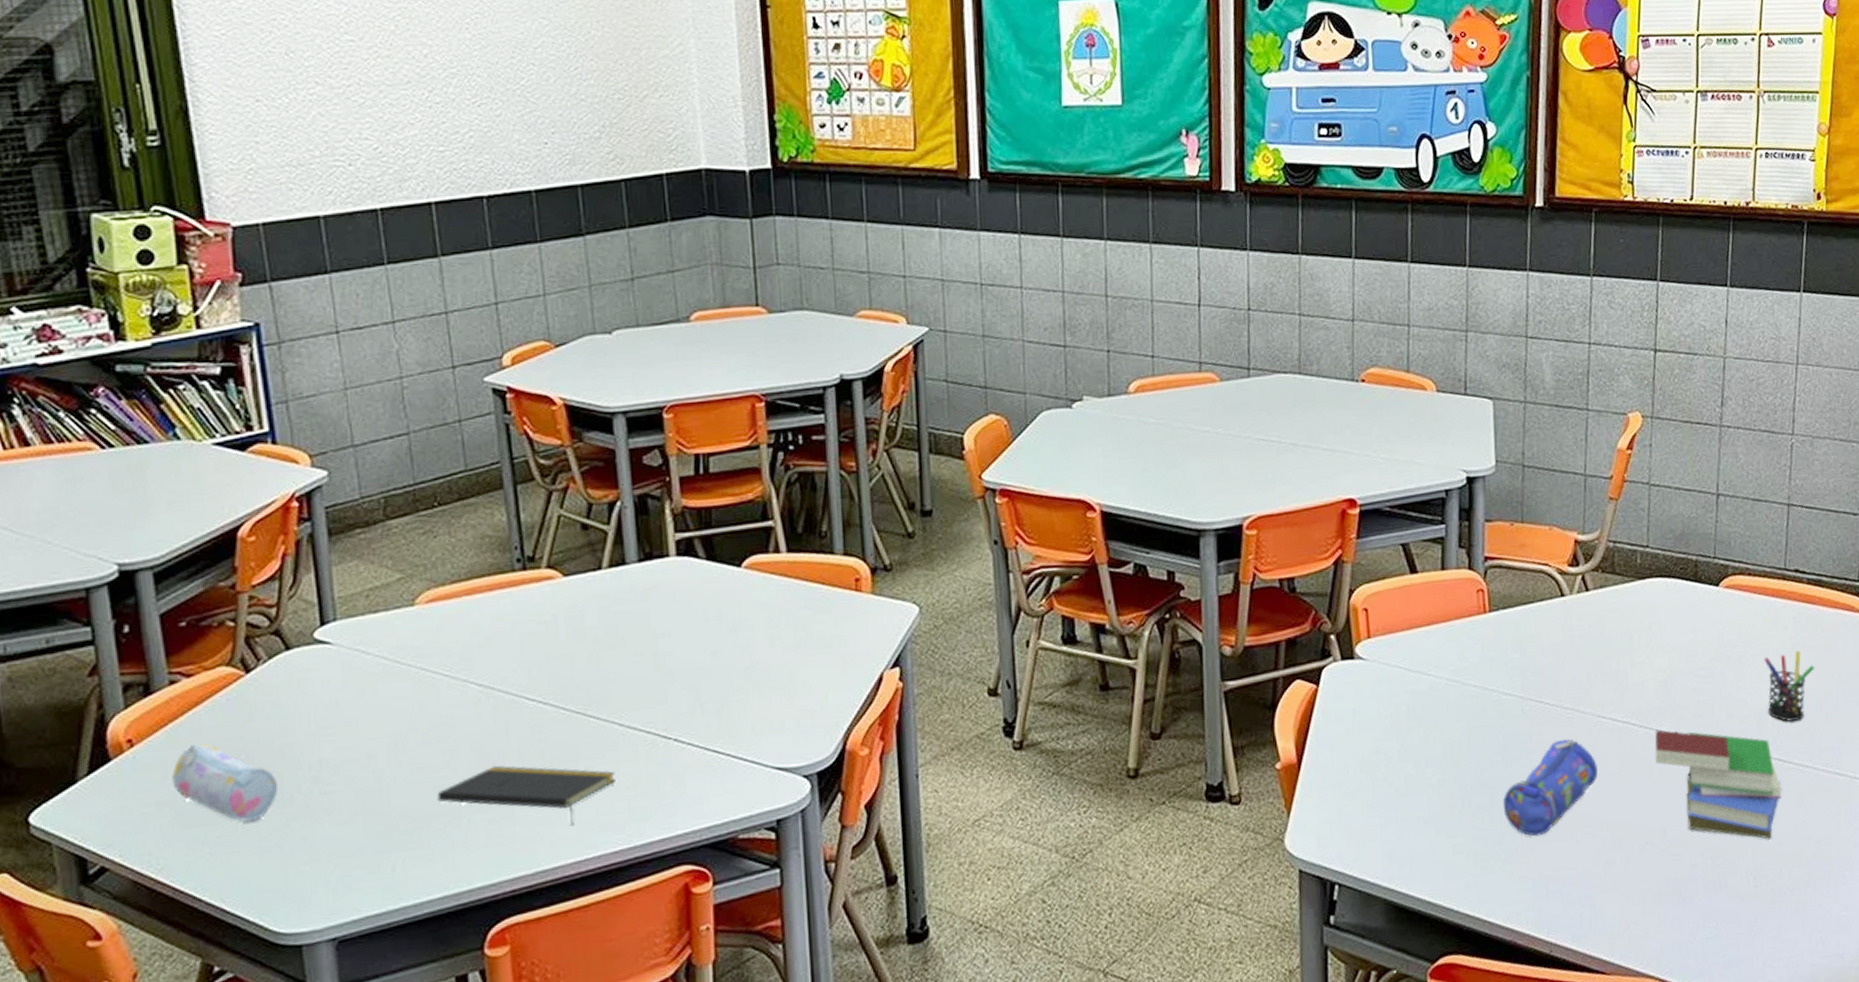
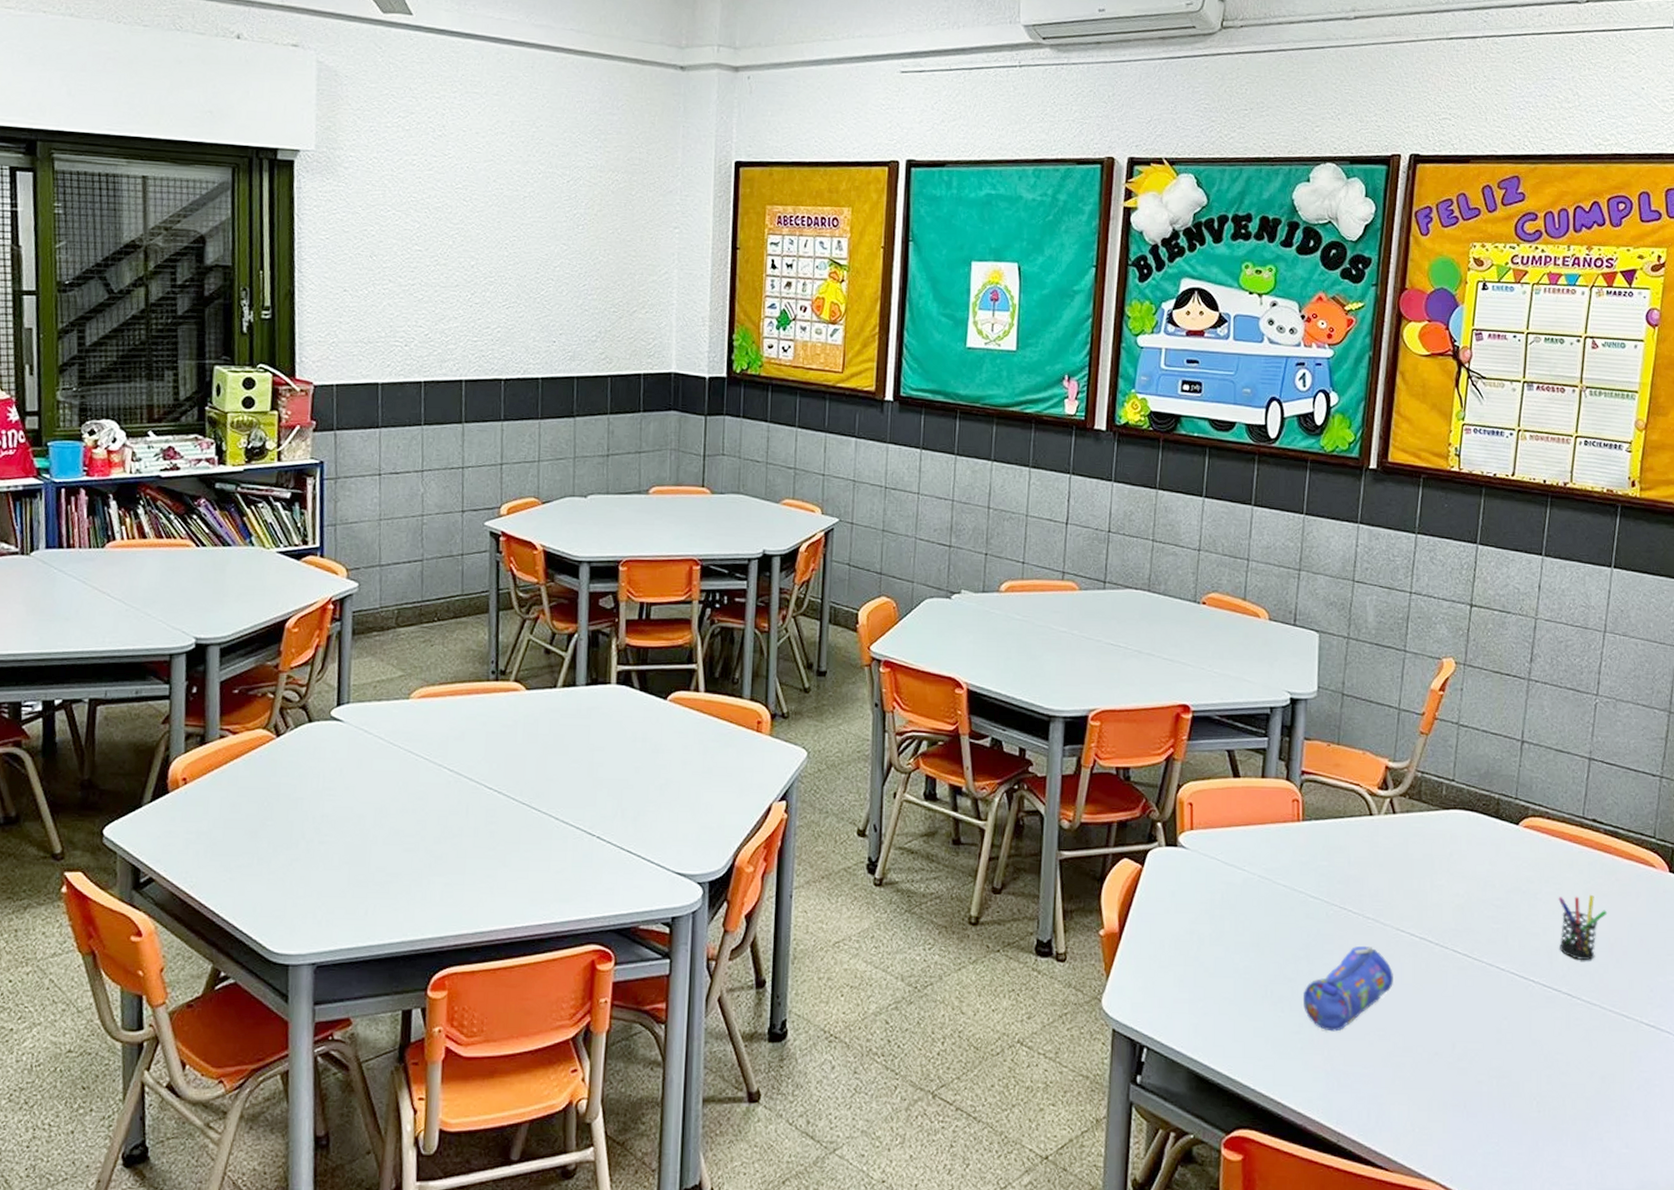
pencil case: present [172,743,279,822] -> none [210,789,289,857]
notepad: present [437,765,615,826] -> none [407,838,547,898]
book: present [1654,729,1782,839] -> none [1447,949,1569,1068]

